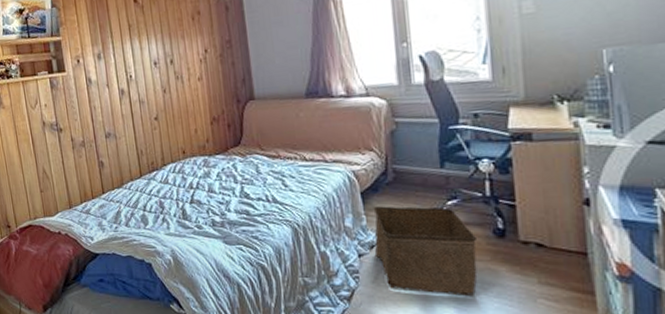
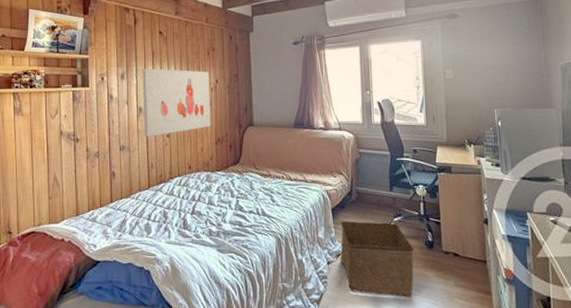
wall art: none [119,40,204,121] -> present [142,68,211,137]

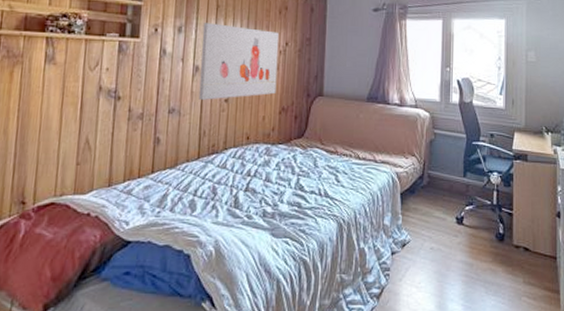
storage bin: present [339,221,415,297] -> none [405,207,485,294]

